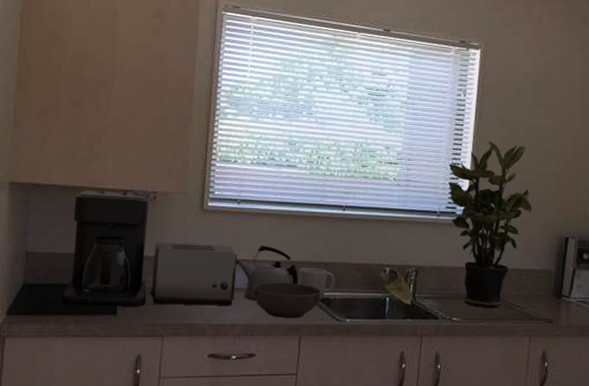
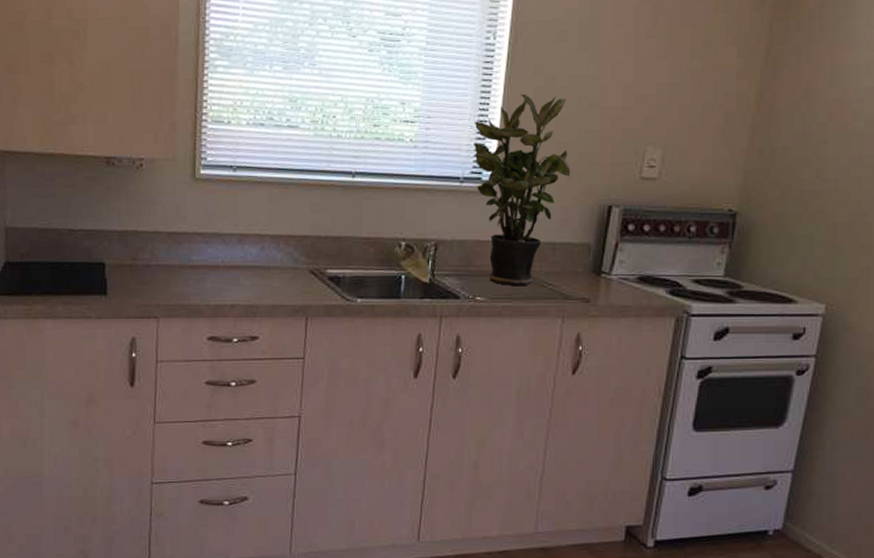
coffee maker: present [61,190,149,307] -> none [47,157,138,286]
toaster: present [150,242,239,307] -> none [141,215,237,286]
kettle: present [238,245,298,302] -> none [236,218,304,280]
bowl: present [253,282,322,318] -> none [254,259,330,298]
mug: present [298,268,336,300] -> none [303,242,345,278]

